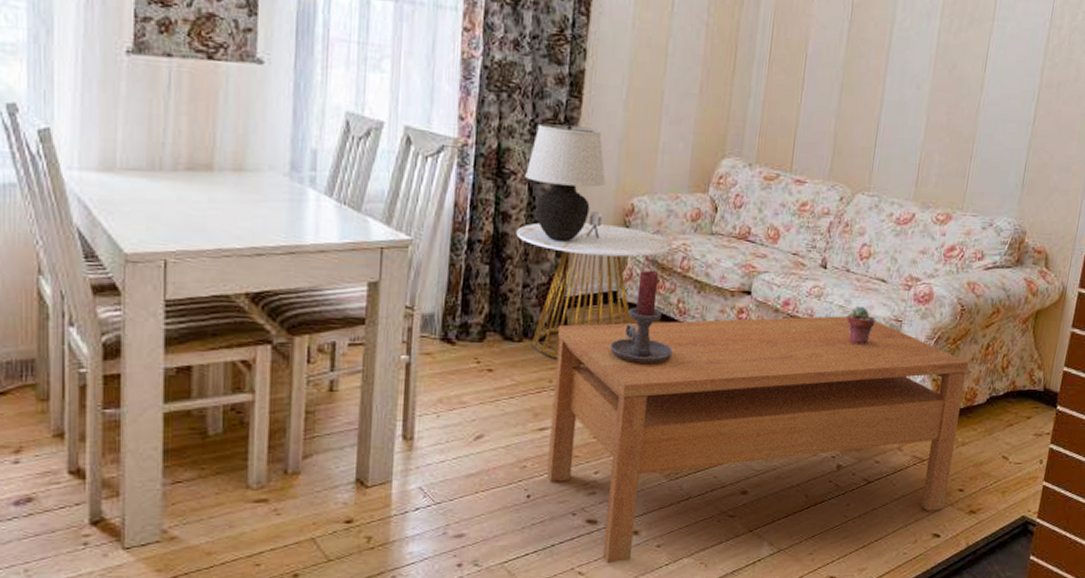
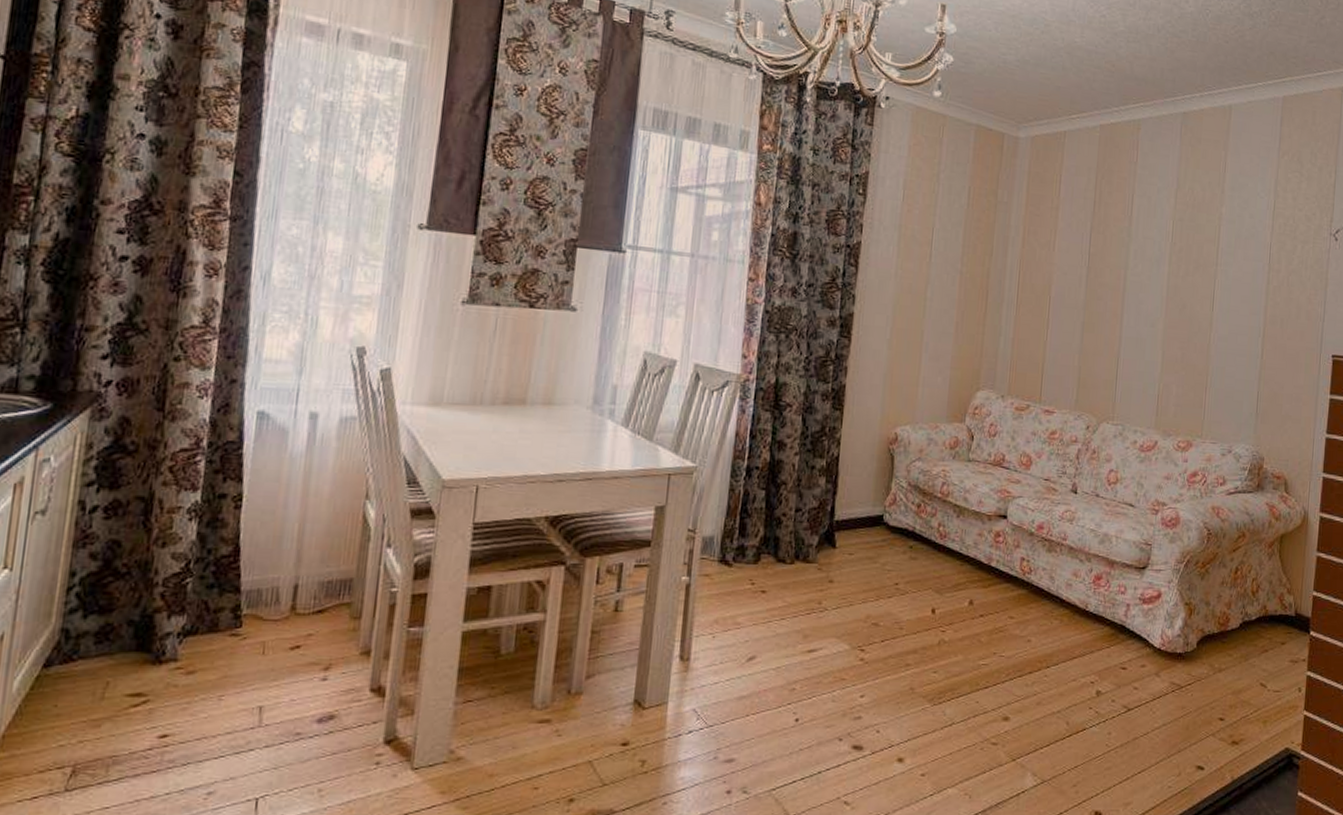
side table: present [516,210,671,363] -> none [790,439,932,585]
table lamp: present [524,123,606,242] -> none [798,360,872,468]
coffee table: present [547,316,969,564] -> none [815,539,1219,793]
candle holder: present [609,270,673,365] -> none [875,495,935,587]
potted succulent: present [846,305,876,346] -> none [1098,529,1126,569]

